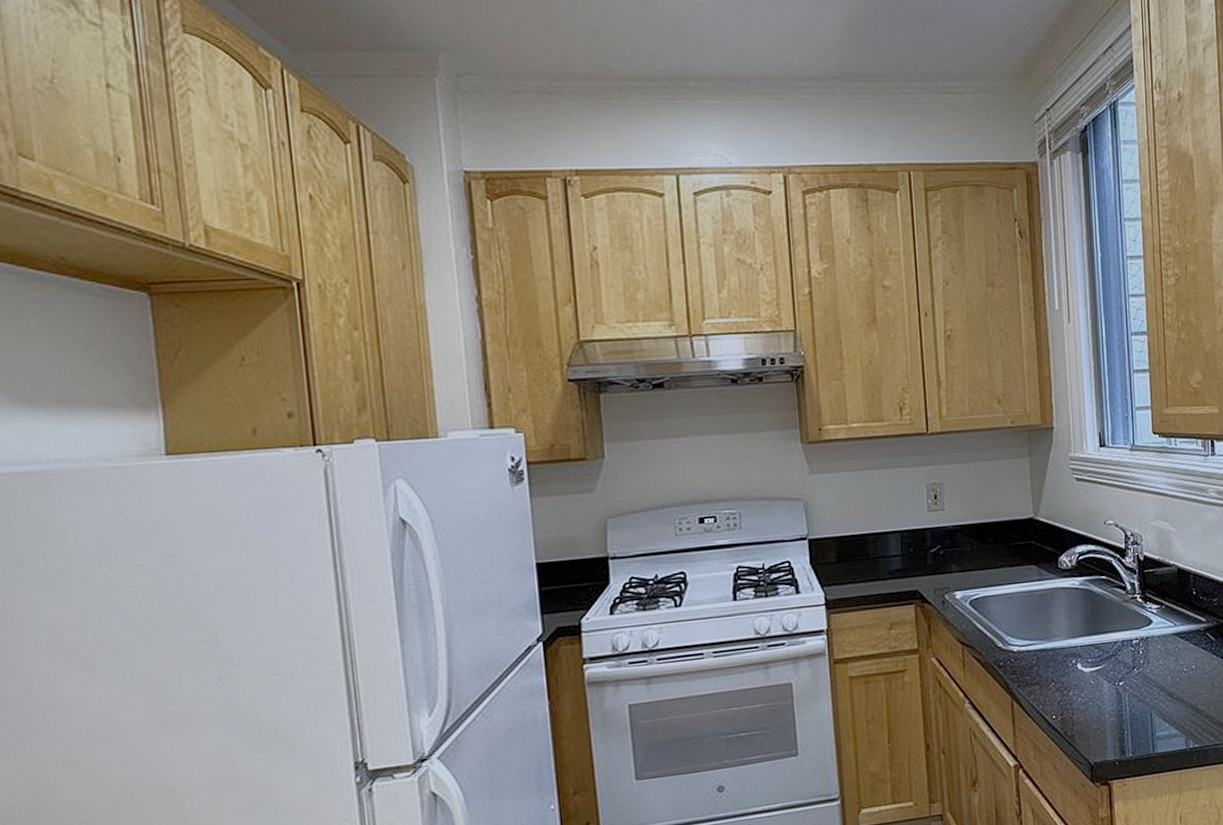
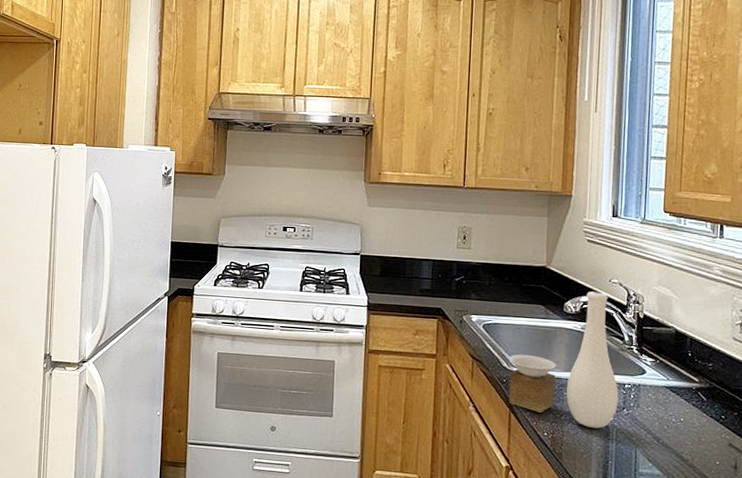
vase: none [1004,538,1128,699] -> present [509,291,619,429]

